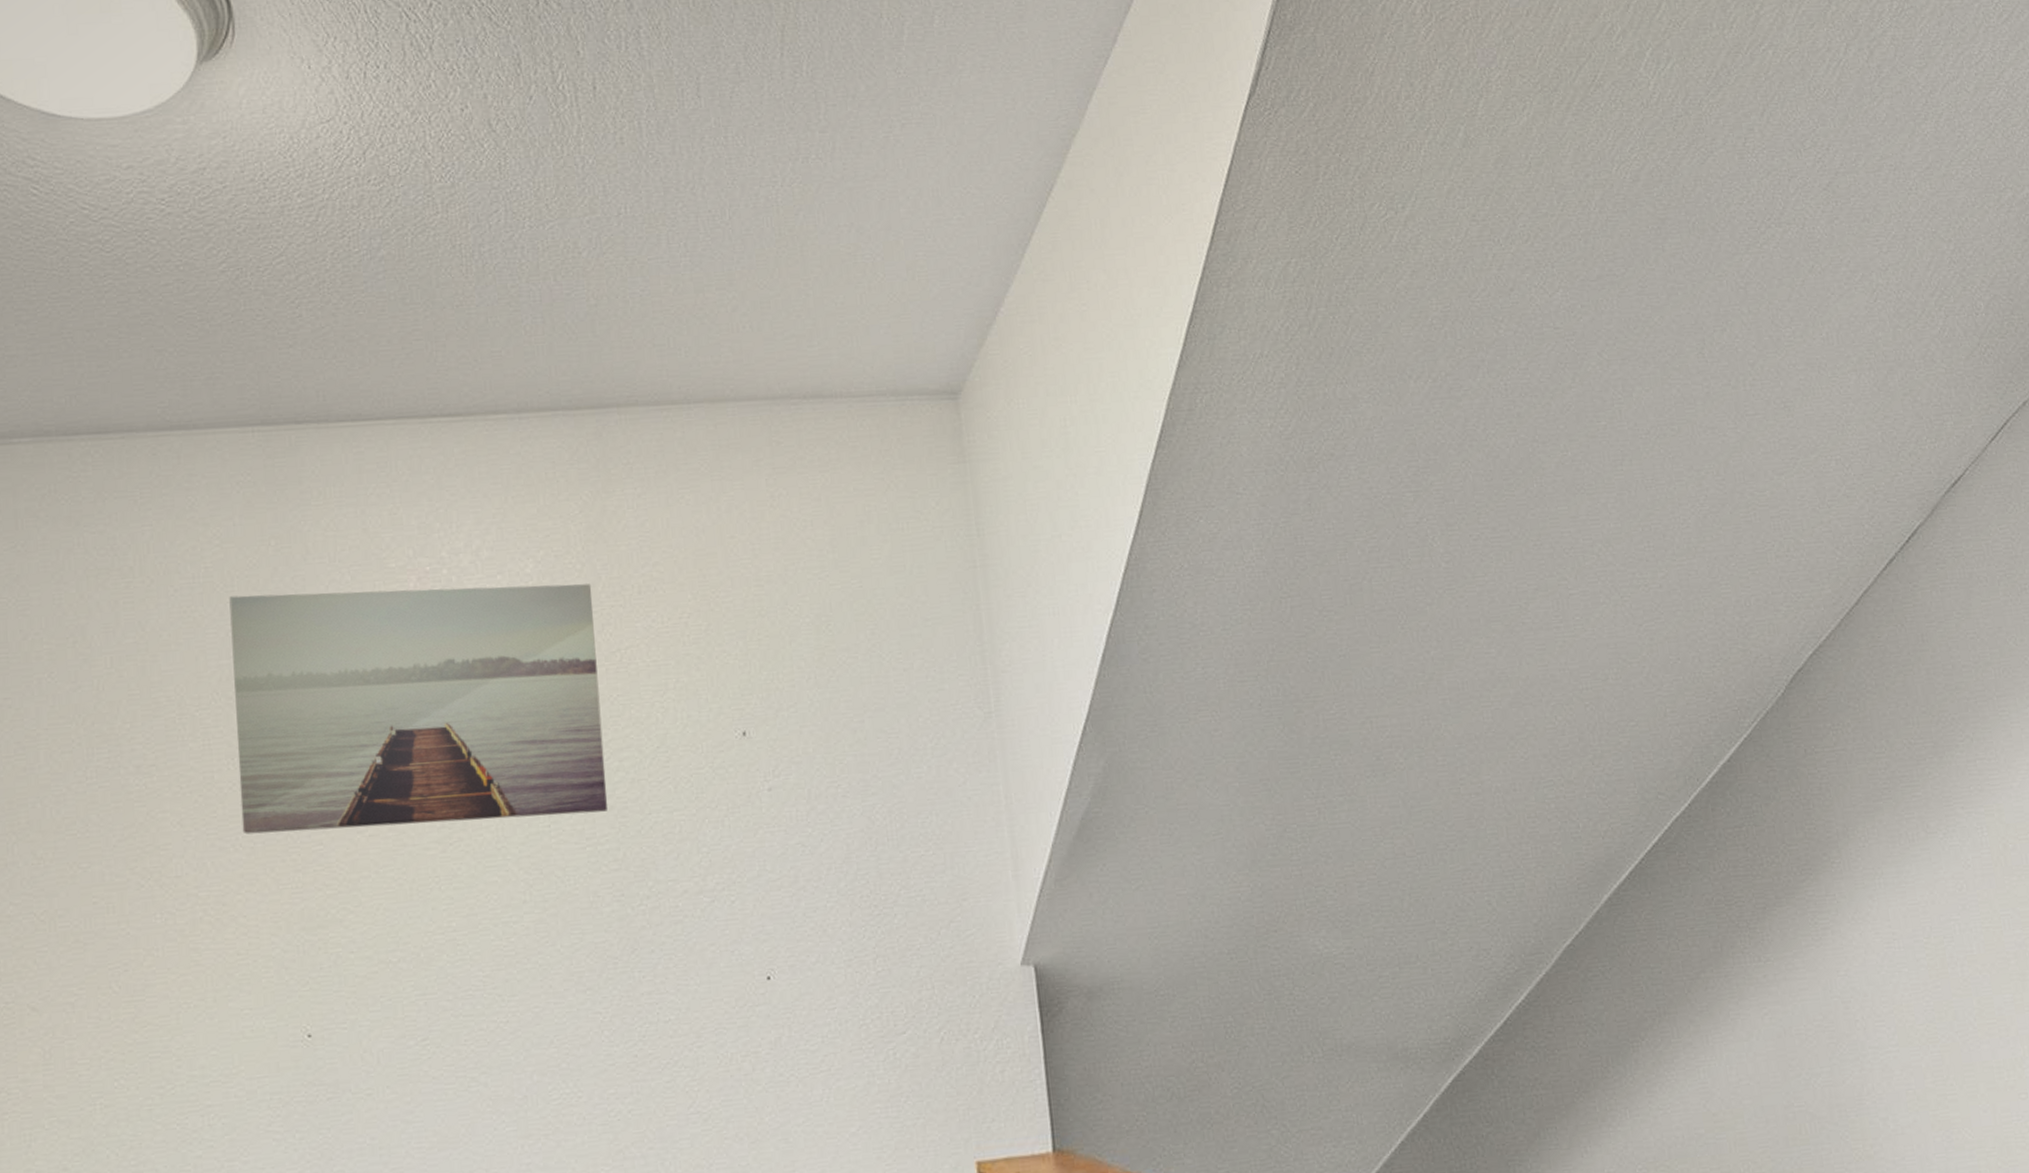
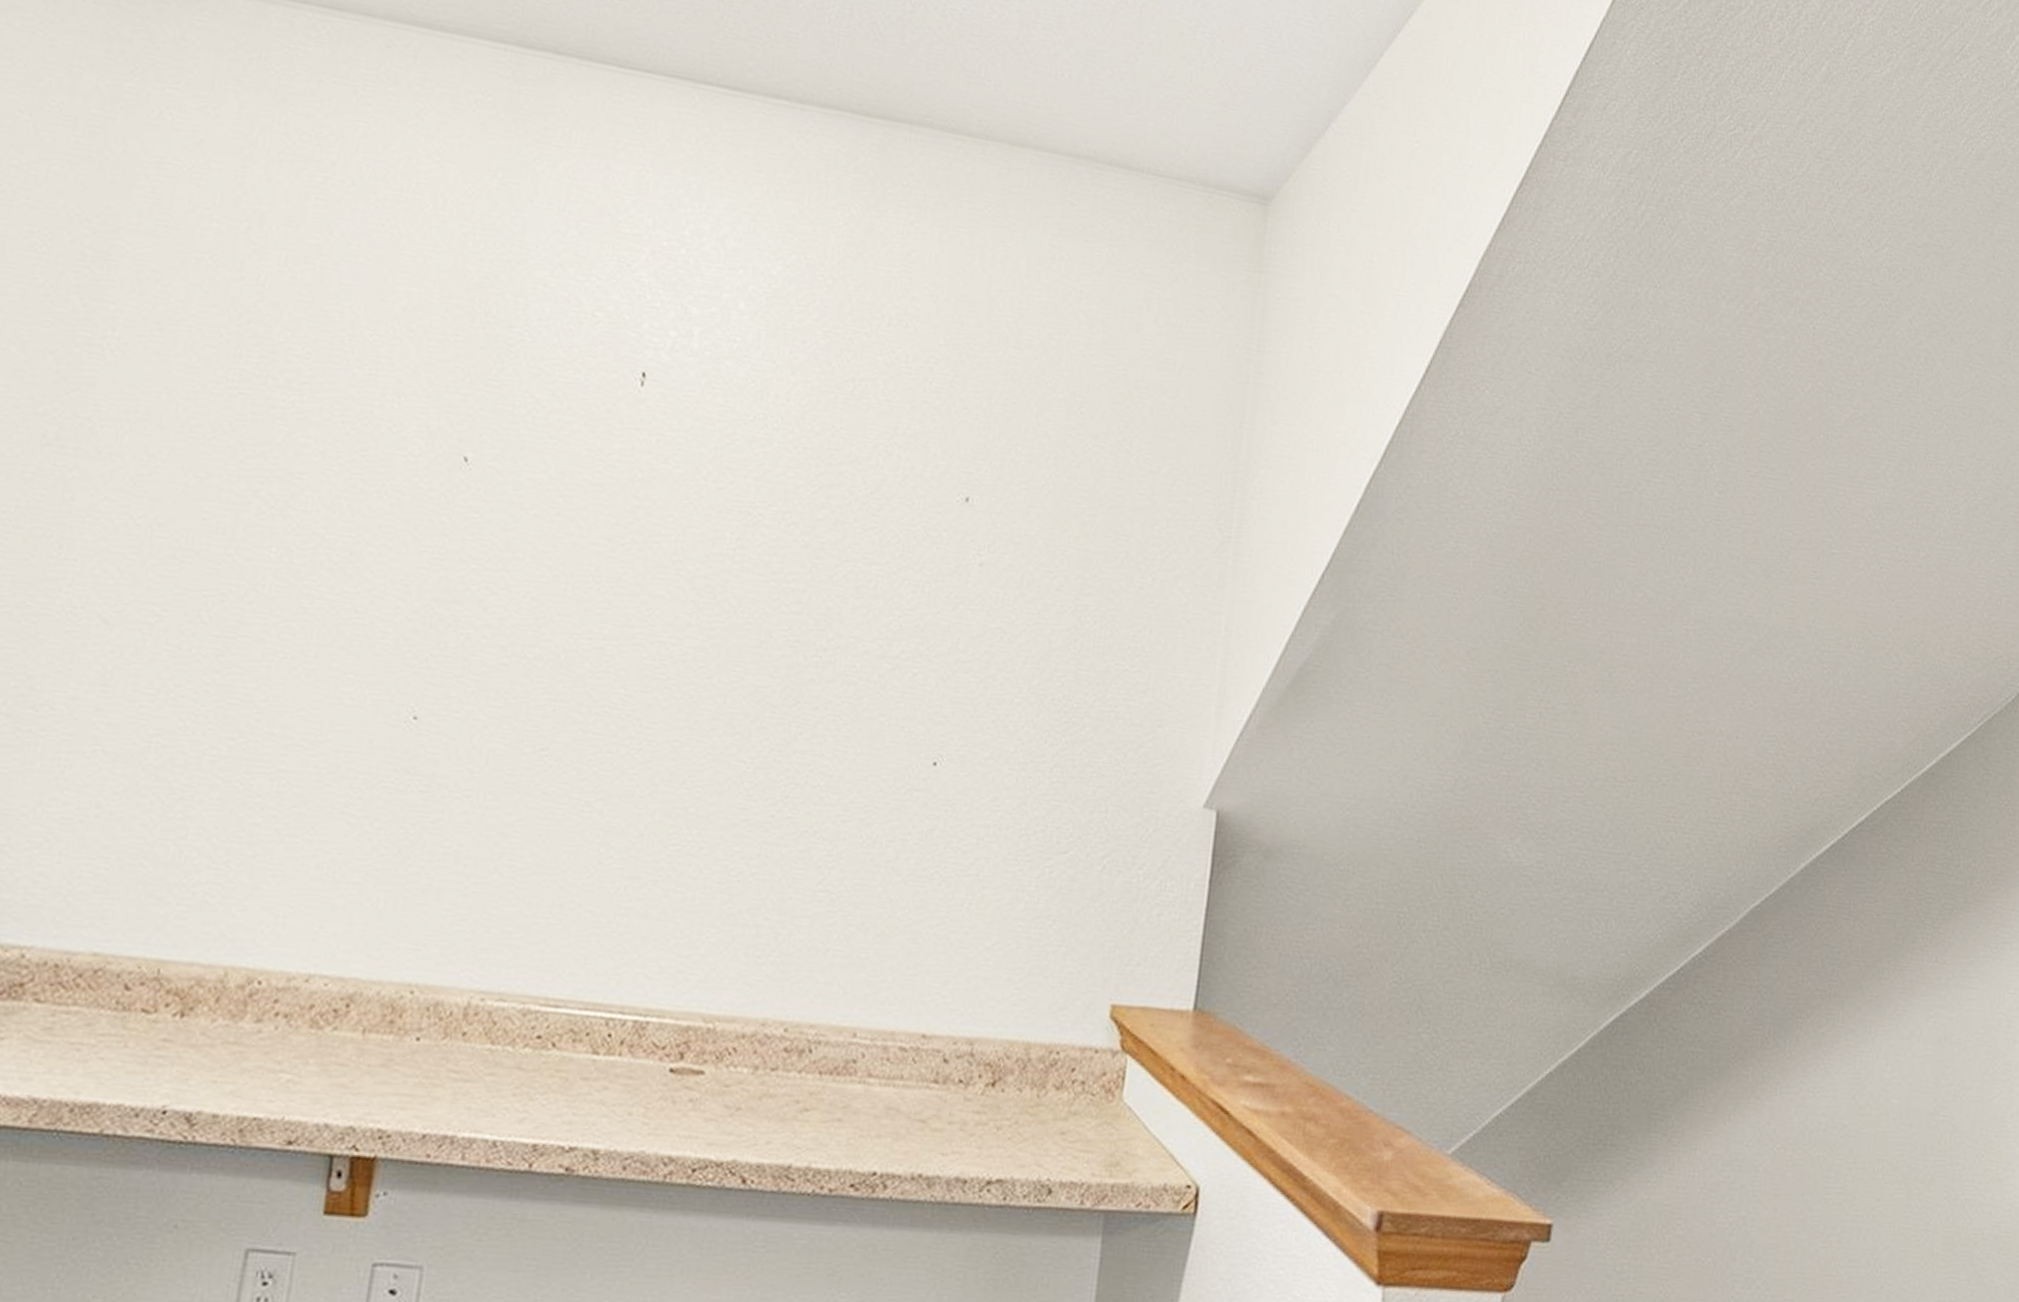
wall art: present [229,584,608,835] -> none [392,220,839,548]

